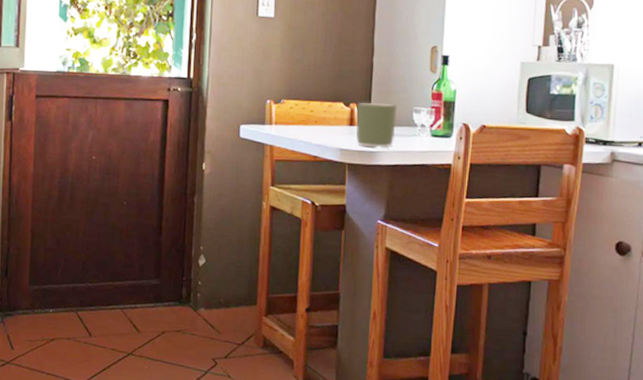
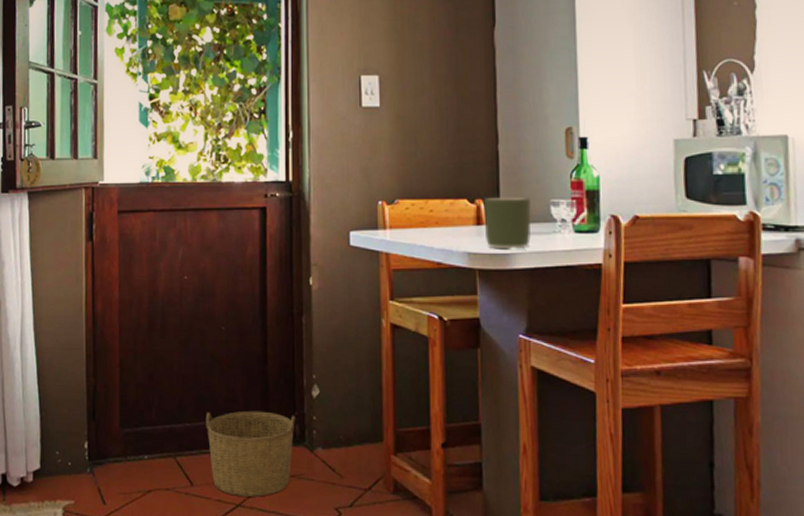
basket: none [105,274,183,348] -> present [205,410,295,497]

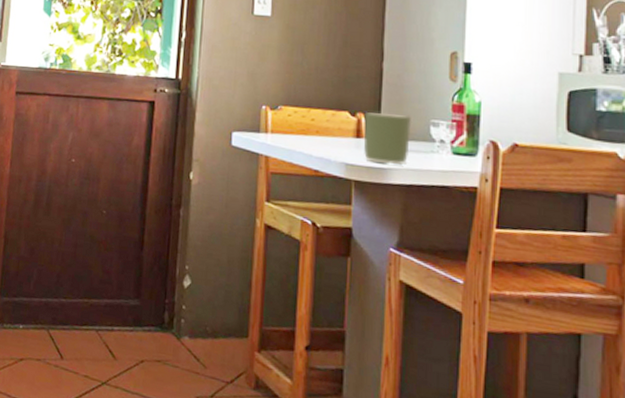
basket: present [205,410,295,497] -> none [79,290,166,378]

